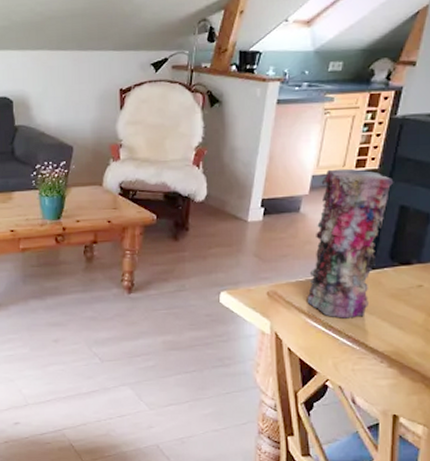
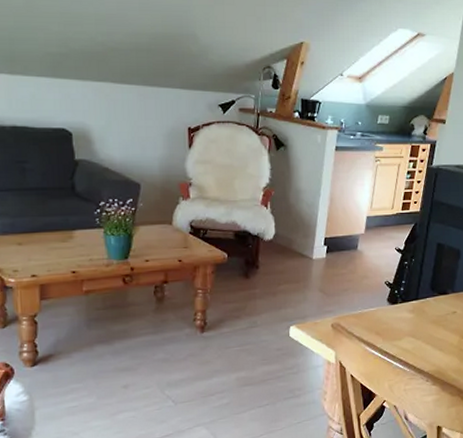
vase: present [307,168,394,318] -> none [365,210,432,345]

